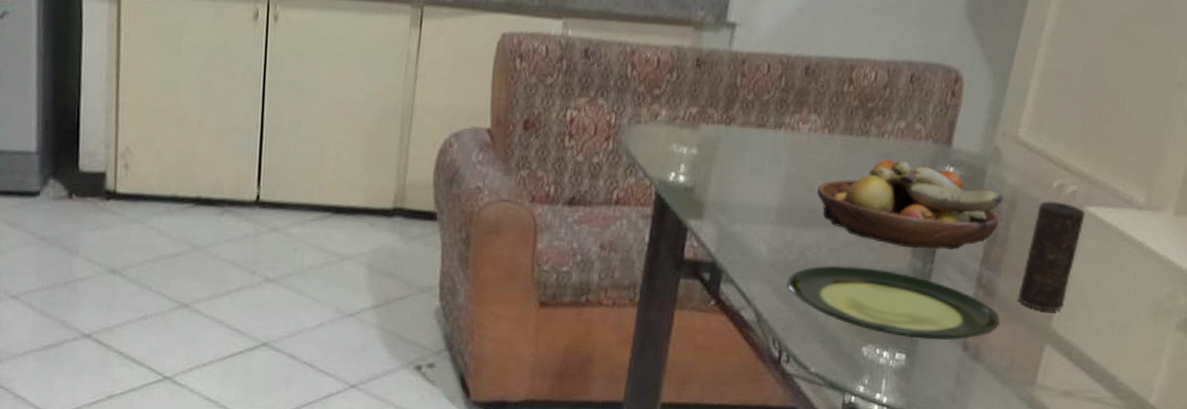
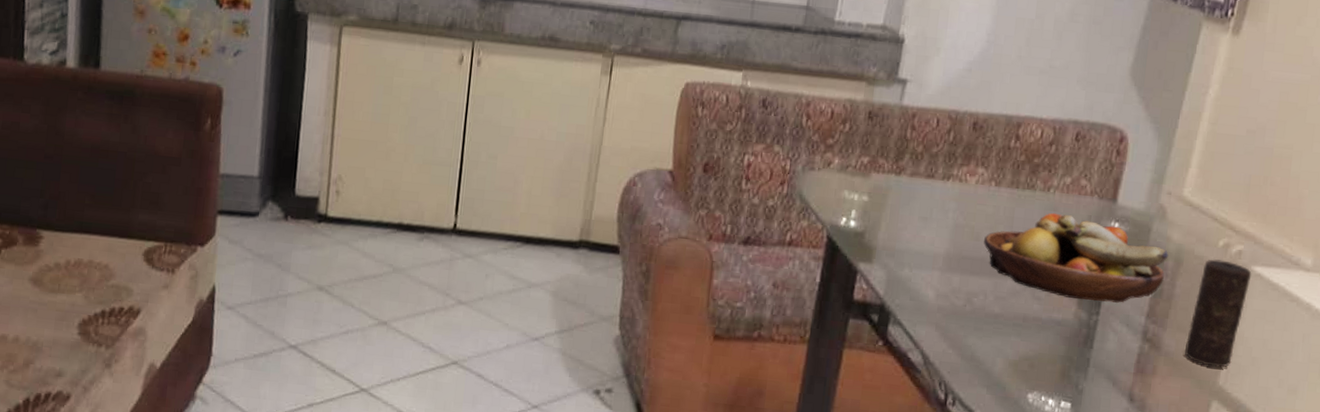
plate: present [787,265,1001,341] -> none [953,313,1167,392]

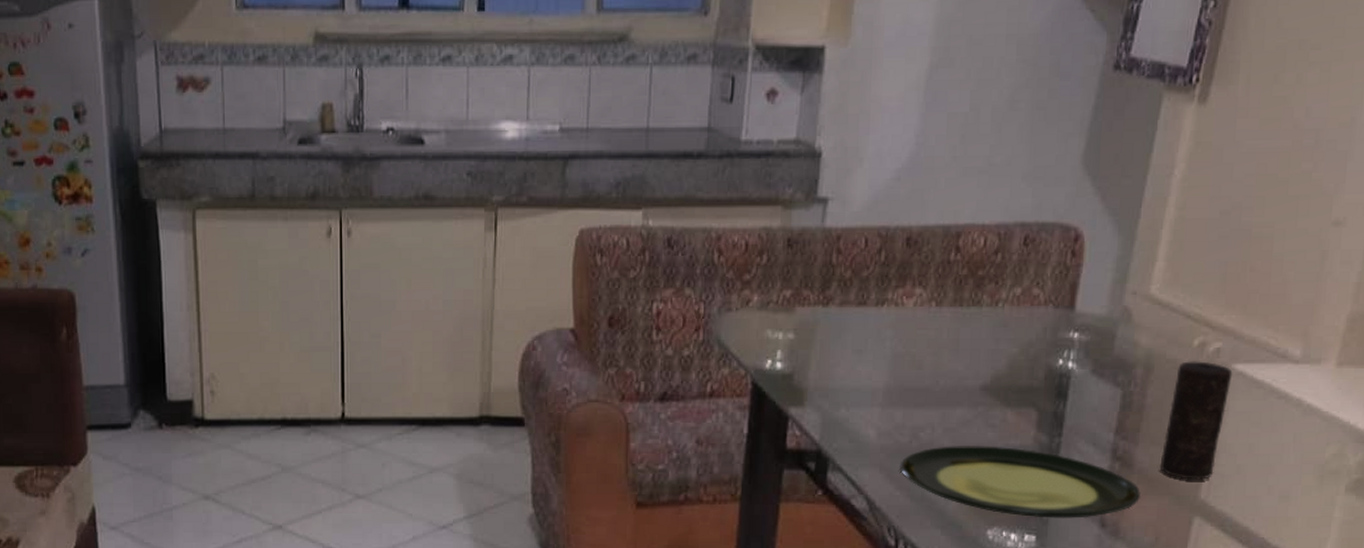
plate: none [953,313,1167,392] -> present [899,446,1141,518]
fruit bowl: present [984,212,1169,303] -> none [927,329,1137,422]

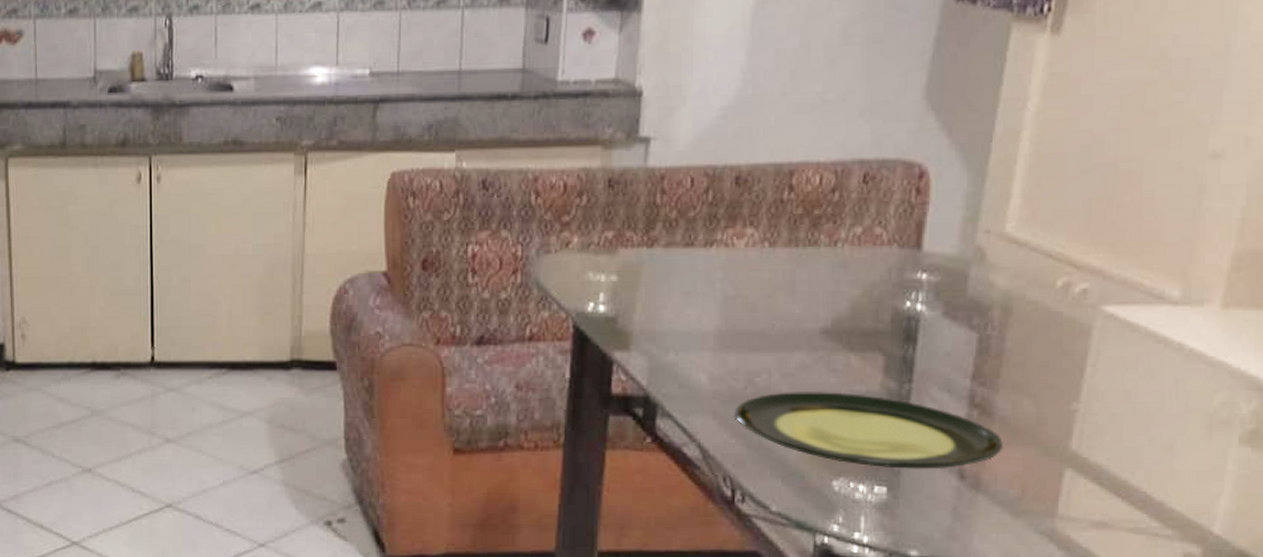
candle: present [1159,361,1233,480] -> none [1023,303,1103,429]

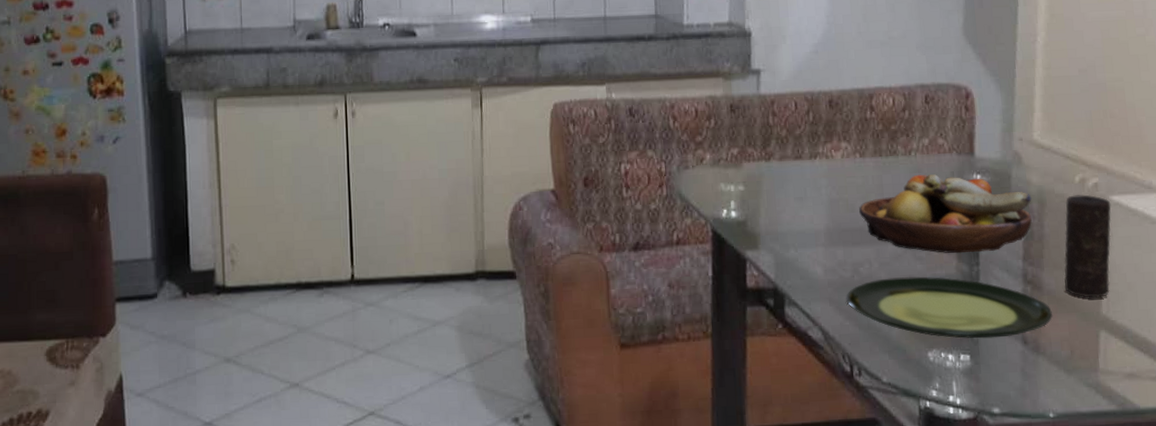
fruit bowl: none [762,270,993,367] -> present [859,174,1032,254]
candle: none [1023,303,1103,429] -> present [1063,194,1112,298]

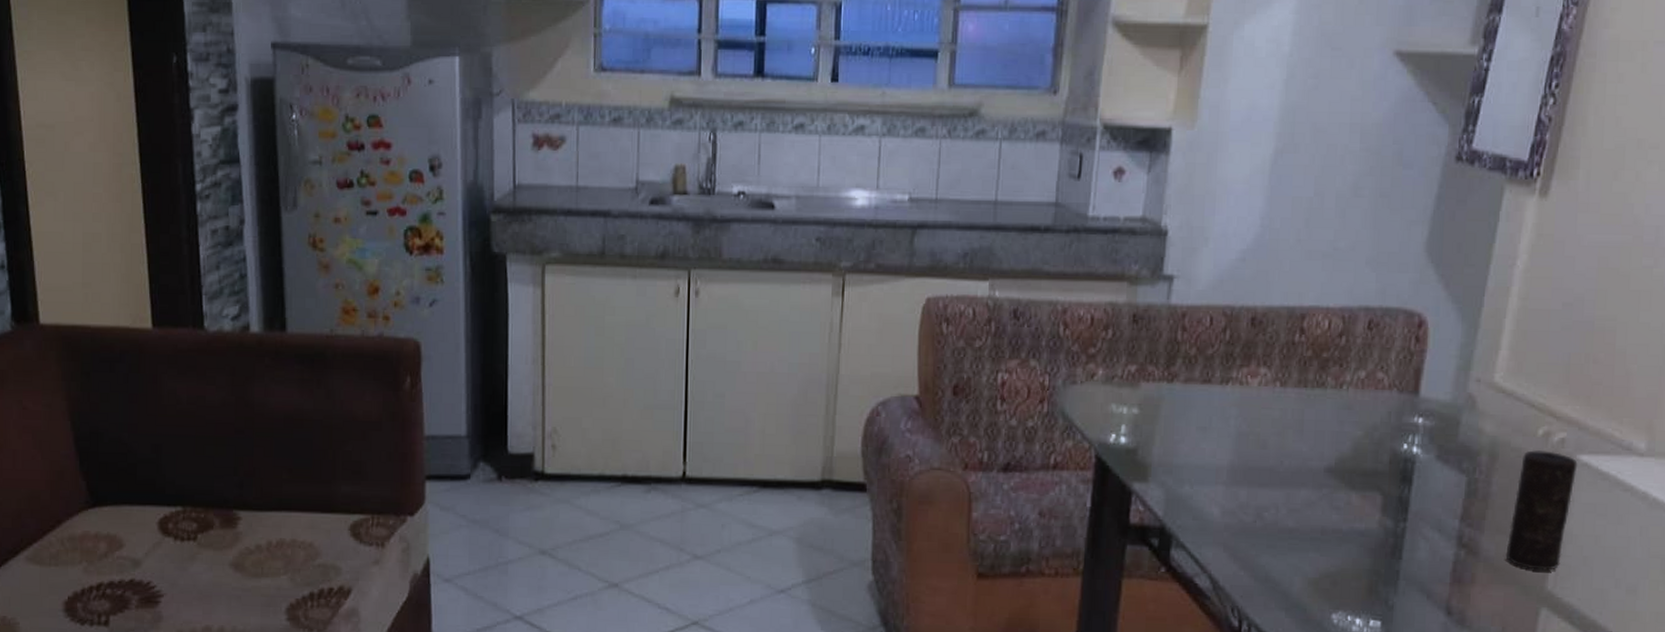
plate: present [846,276,1053,339] -> none [1243,527,1488,606]
fruit bowl: present [859,174,1032,254] -> none [1272,411,1482,507]

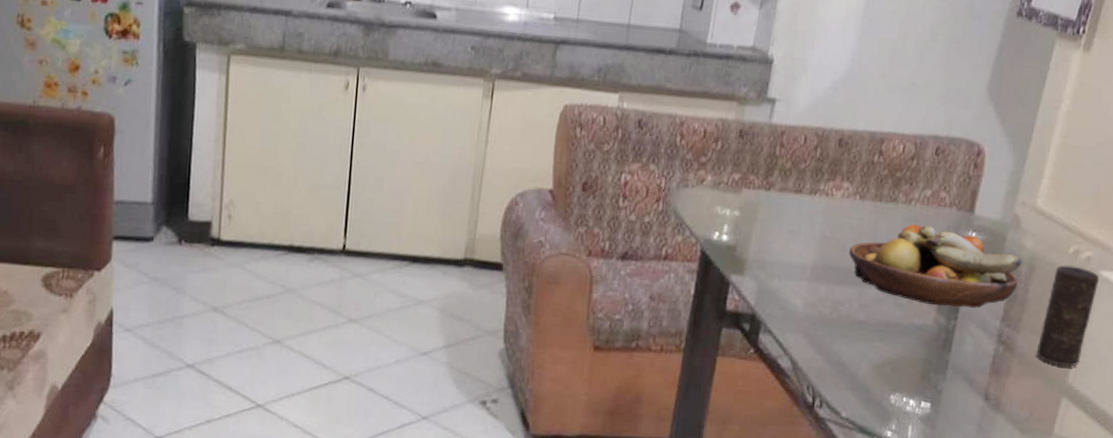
fruit bowl: none [1272,411,1482,507] -> present [849,224,1023,308]

